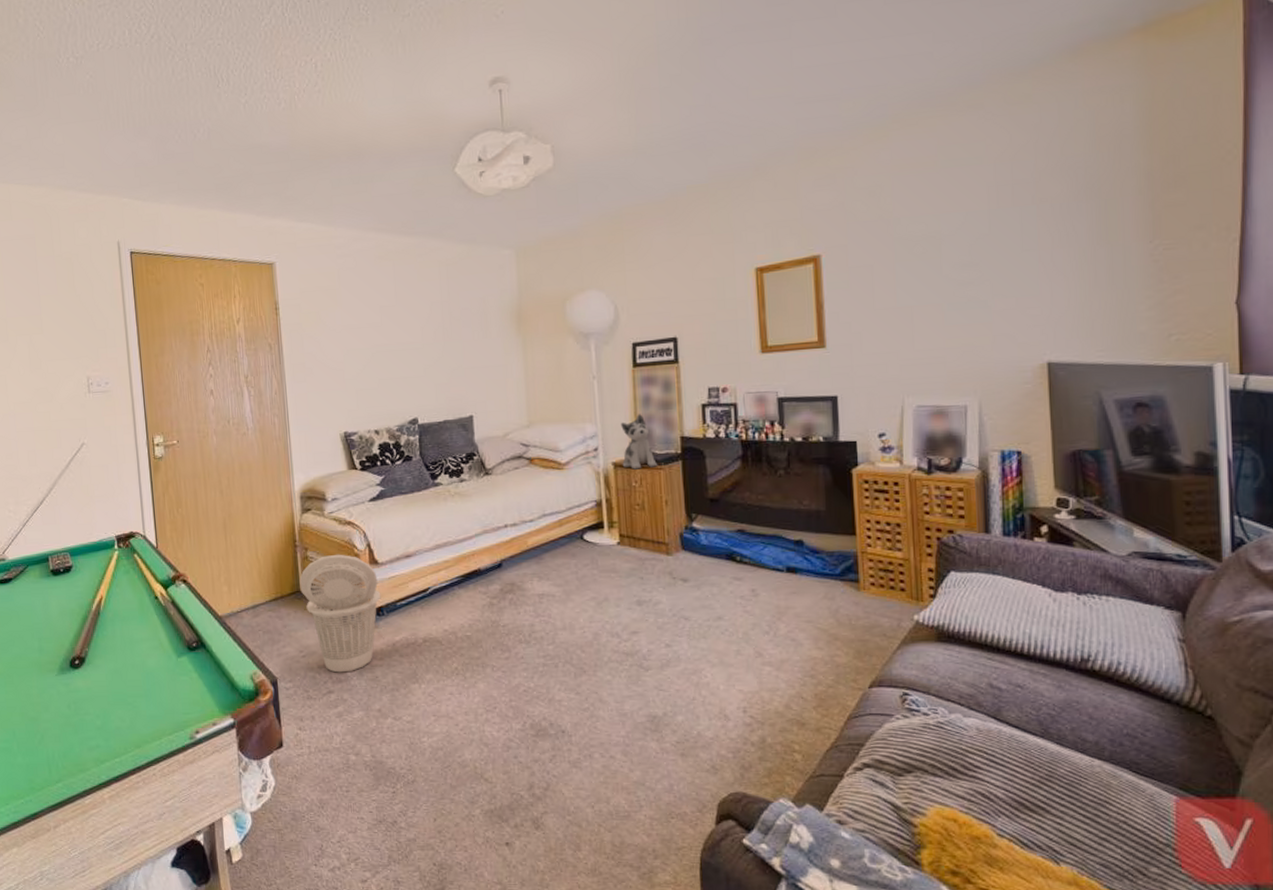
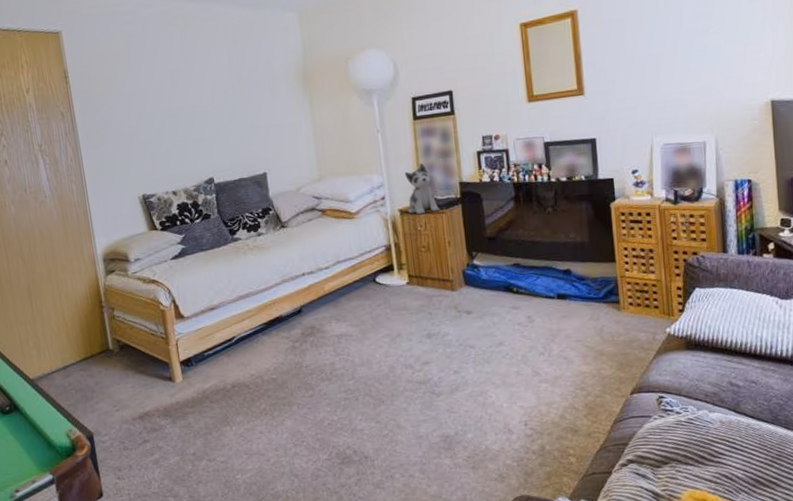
laundry basket: present [299,554,381,673] -> none [108,311,189,423]

